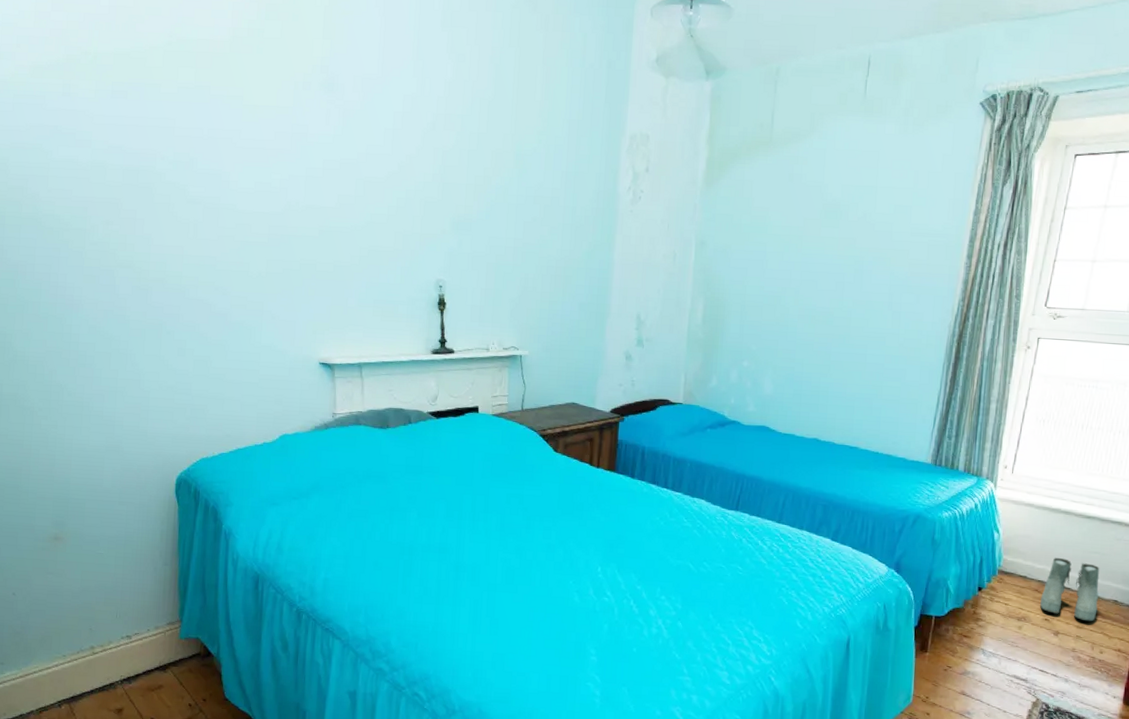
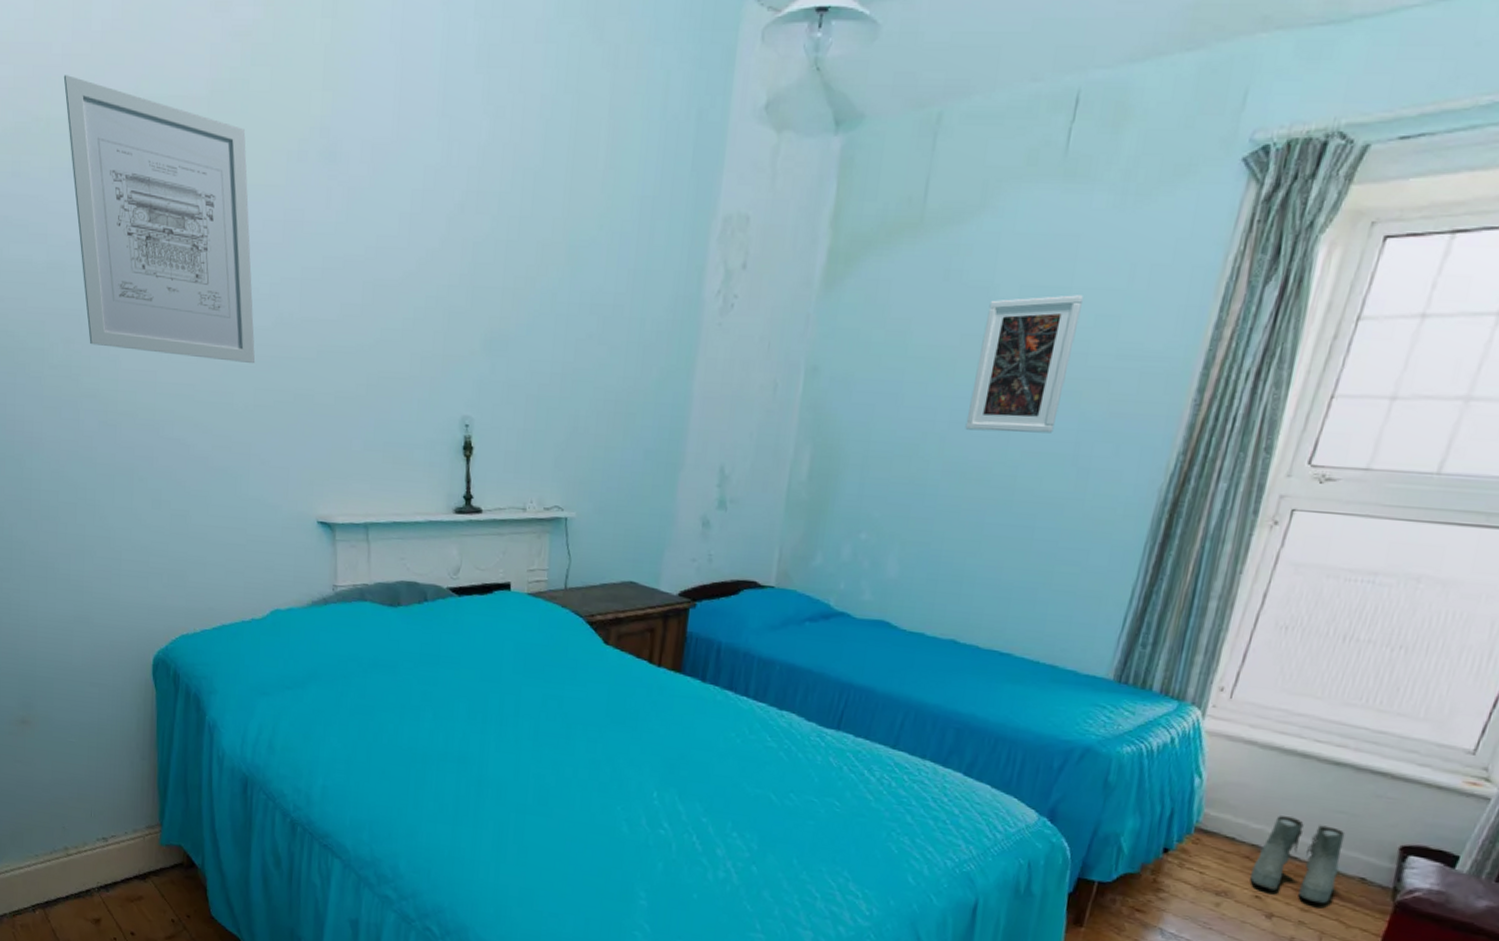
wall art: none [109,21,268,241] -> present [63,75,256,364]
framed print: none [812,192,886,288] -> present [965,295,1084,434]

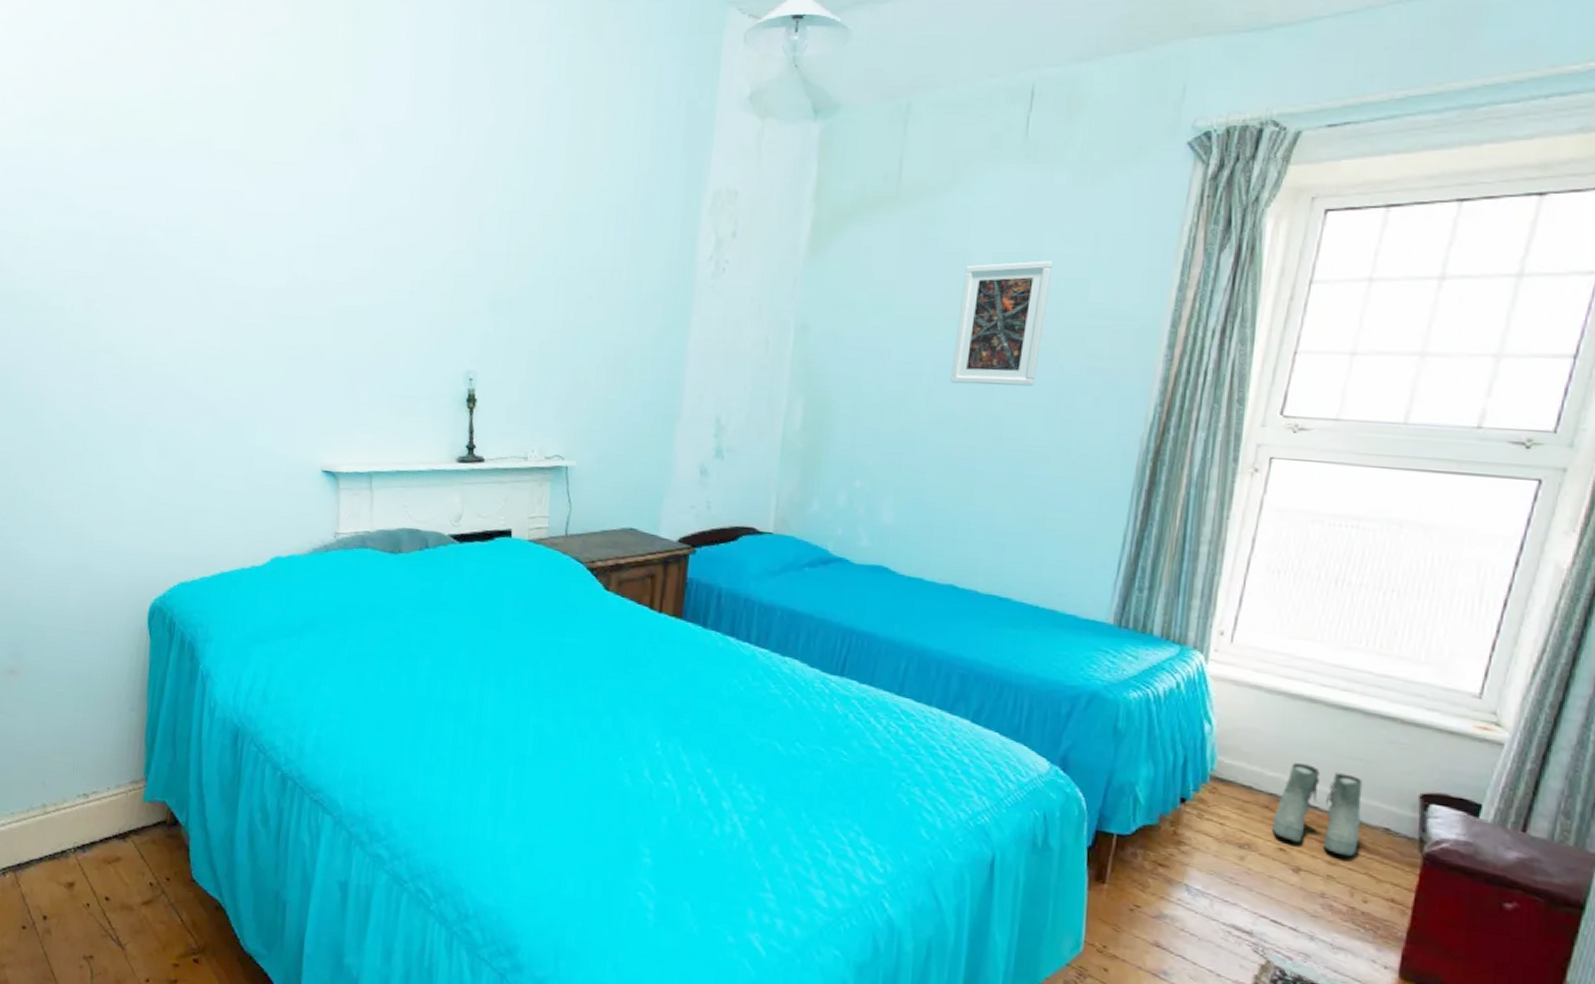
wall art: present [63,75,256,364] -> none [104,68,270,322]

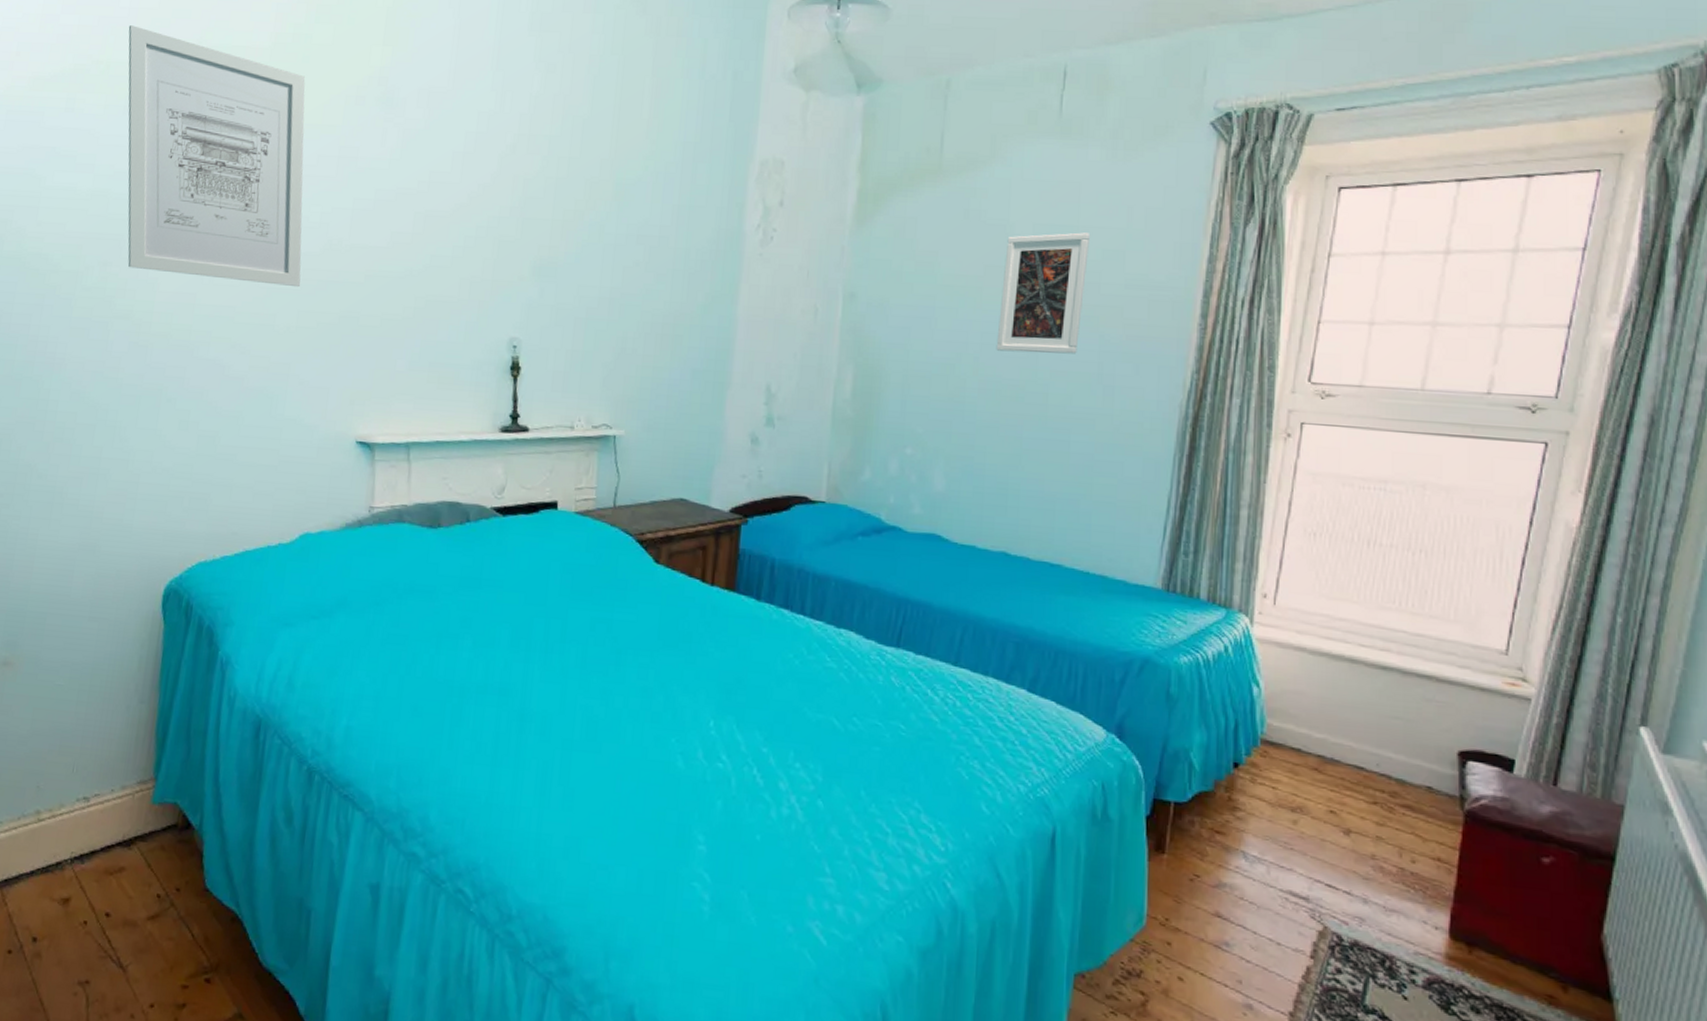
wall art: none [104,68,270,322] -> present [128,25,306,288]
boots: present [1272,763,1363,857] -> none [1322,724,1404,817]

